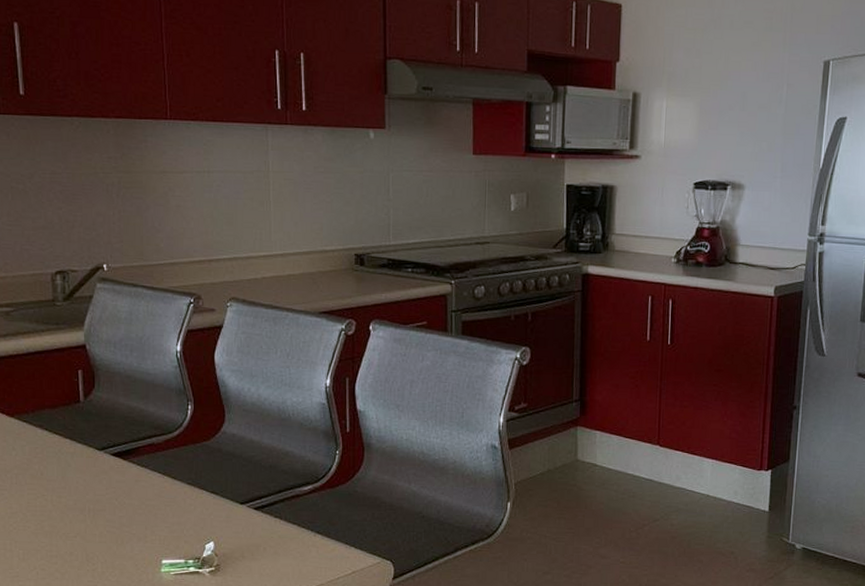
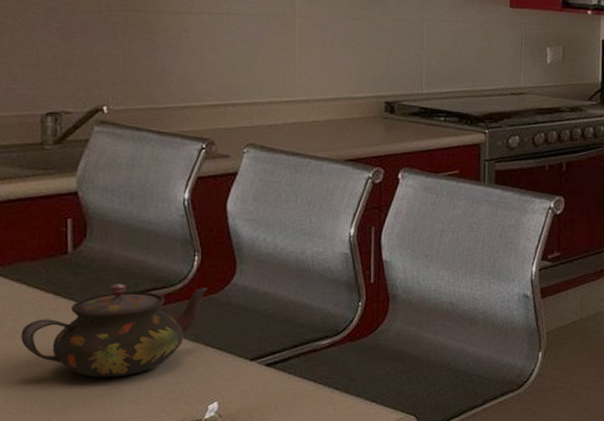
teapot: none [45,430,201,517] -> present [21,284,208,378]

